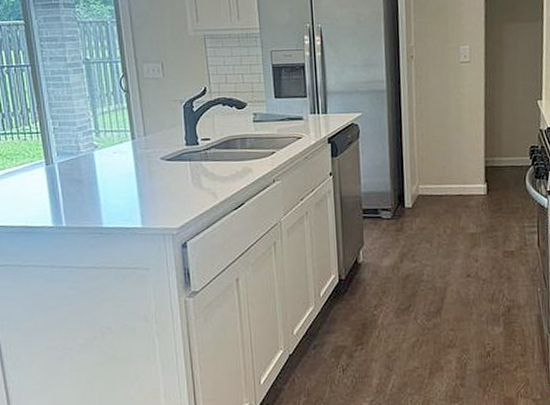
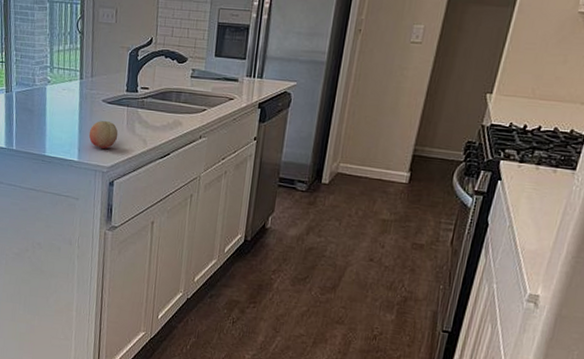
fruit: none [150,179,184,210] -> present [88,121,119,150]

